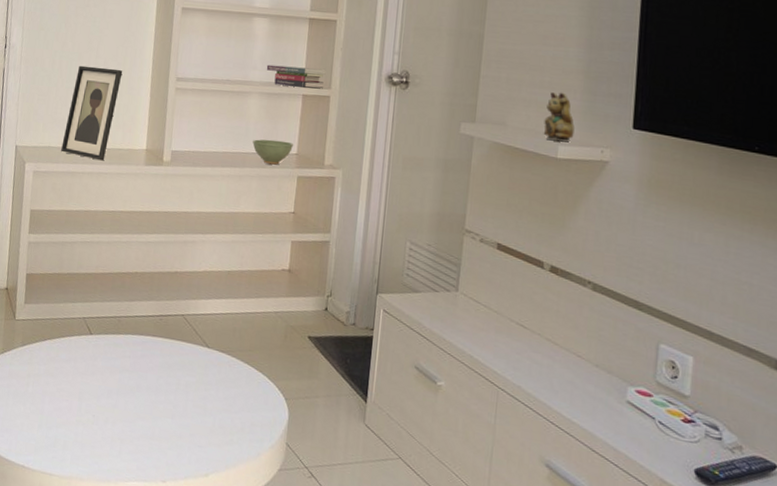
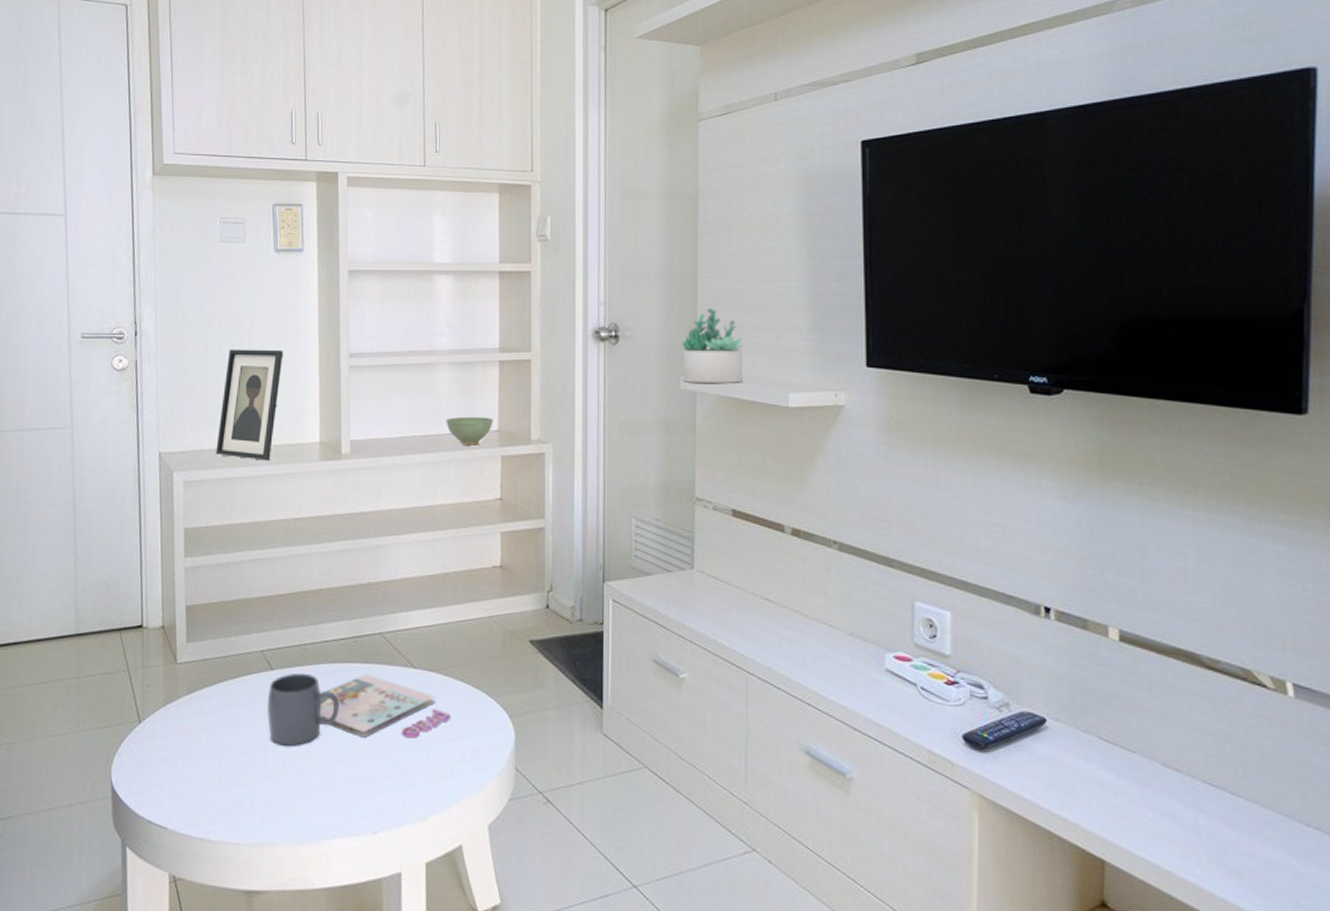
mug: none [84,339,144,400] -> present [266,672,339,747]
magazine: none [127,347,236,407] -> present [320,674,451,738]
books: present [266,64,326,89] -> none [454,328,524,353]
succulent plant: none [463,65,520,133] -> present [682,309,743,384]
decorative figurine: present [543,92,575,143] -> none [771,333,804,389]

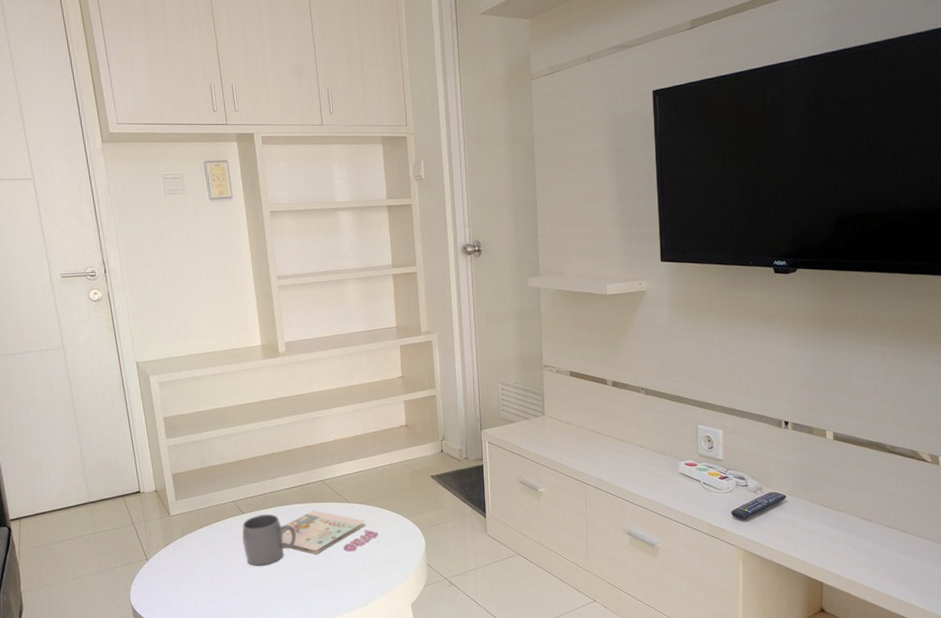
picture frame: present [216,349,284,461] -> none [181,276,226,362]
bowl: present [446,416,494,445] -> none [356,317,393,339]
succulent plant: present [682,309,743,384] -> none [528,225,573,282]

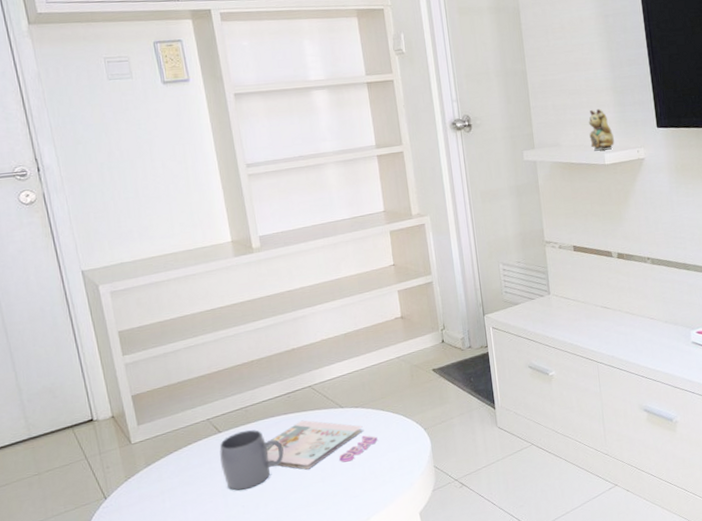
decorative figurine: none [593,240,617,281] -> present [589,108,615,151]

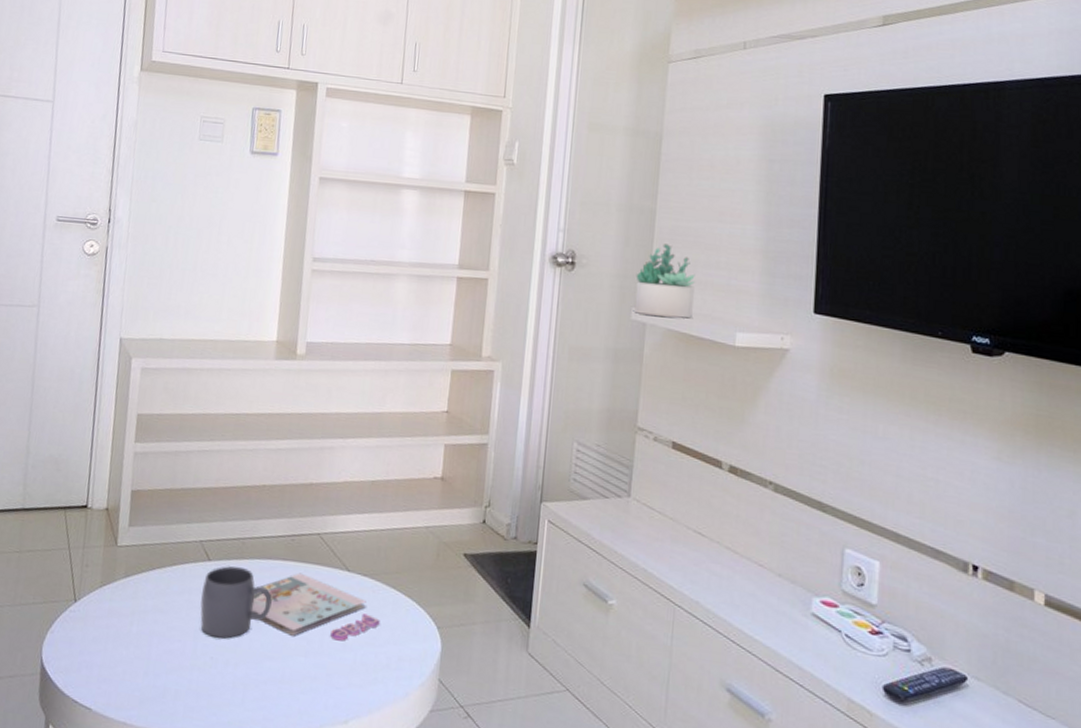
succulent plant: none [521,96,570,155] -> present [634,244,695,319]
decorative figurine: present [589,108,615,151] -> none [720,273,753,329]

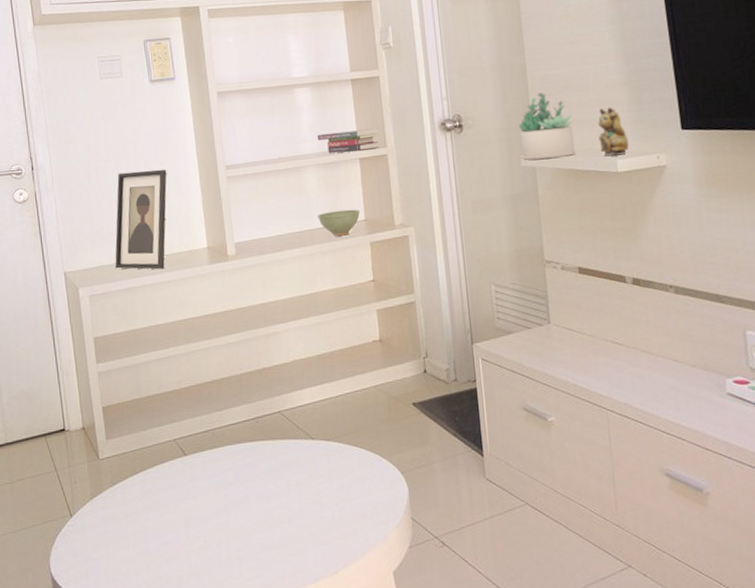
picture frame: none [175,243,250,355] -> present [115,169,167,270]
mug: present [200,566,272,639] -> none [184,455,250,523]
magazine: present [252,572,380,641] -> none [232,449,350,507]
bowl: none [400,328,448,357] -> present [318,209,361,237]
books: none [416,243,484,271] -> present [317,127,379,154]
decorative figurine: none [720,273,753,329] -> present [598,107,629,157]

